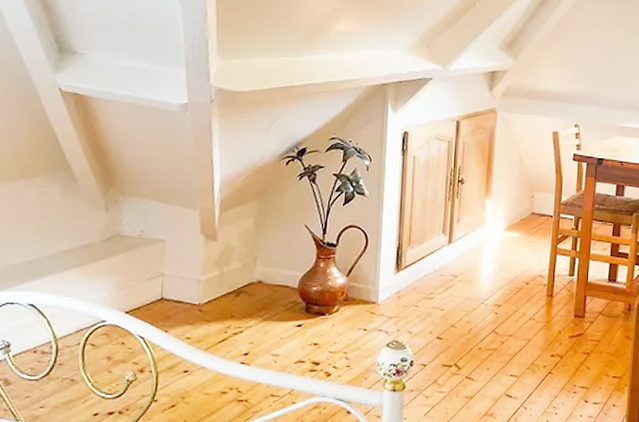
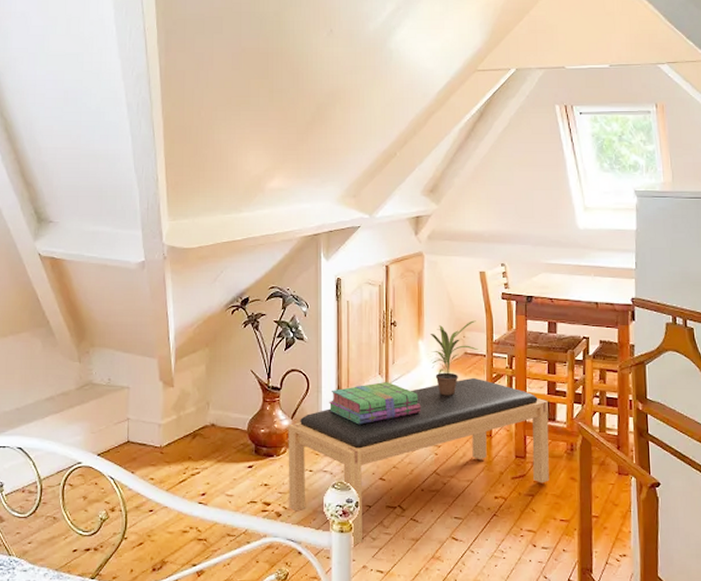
bench: none [339,238,610,404] -> present [288,377,549,546]
stack of books: none [387,239,484,283] -> present [328,381,421,425]
potted plant: none [497,181,546,256] -> present [429,320,478,396]

